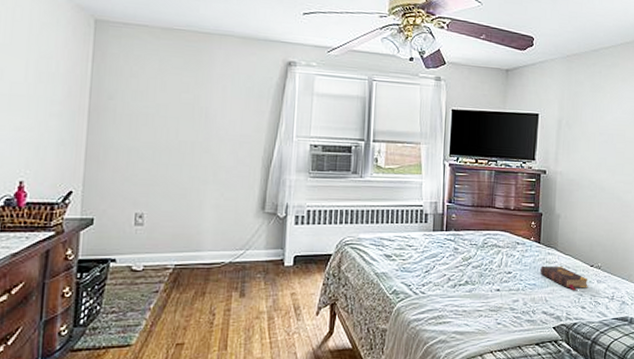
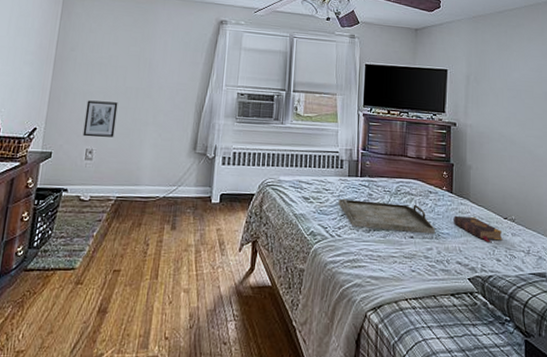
wall art: none [130,157,171,200] -> present [83,100,118,137]
serving tray: none [422,254,522,286] -> present [338,198,435,235]

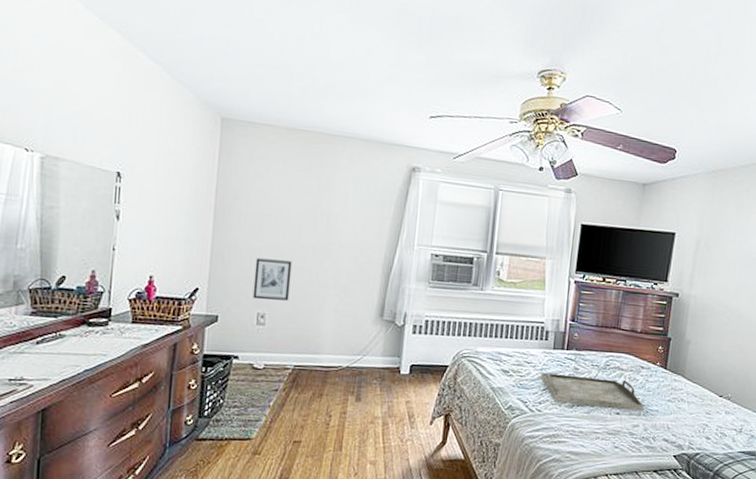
book: present [454,215,503,243] -> none [664,392,715,421]

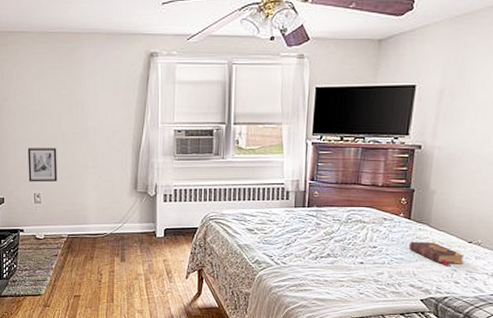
serving tray: present [540,372,644,411] -> none [284,228,388,260]
book: none [664,392,715,421] -> present [409,241,464,266]

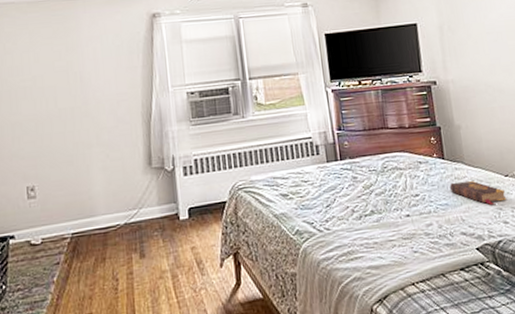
wall art: present [27,148,58,182] -> none [17,128,56,174]

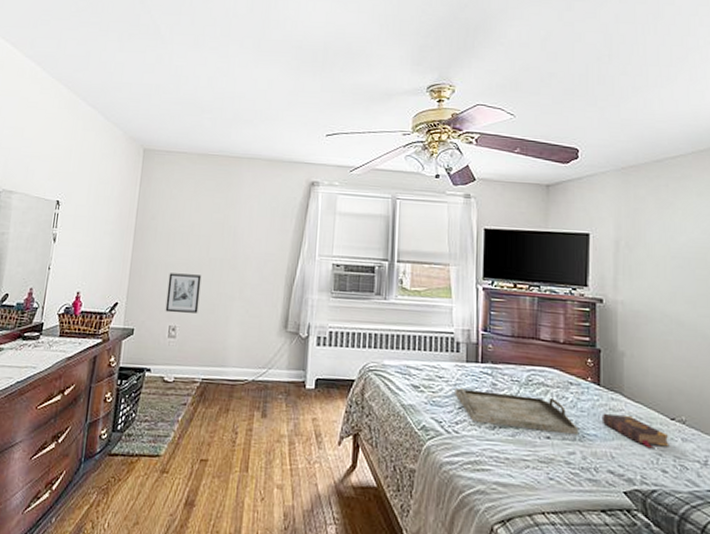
wall art: none [17,128,56,174] -> present [165,273,202,313]
serving tray: none [320,179,432,216] -> present [455,387,578,436]

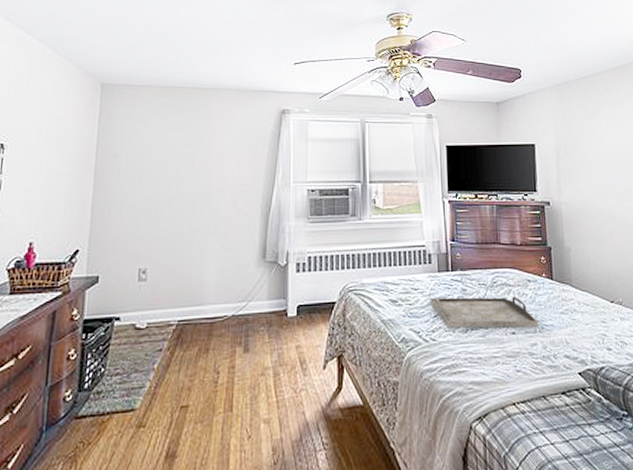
wall art: present [165,273,202,313] -> none [133,212,172,255]
book: present [603,413,669,449] -> none [557,303,611,331]

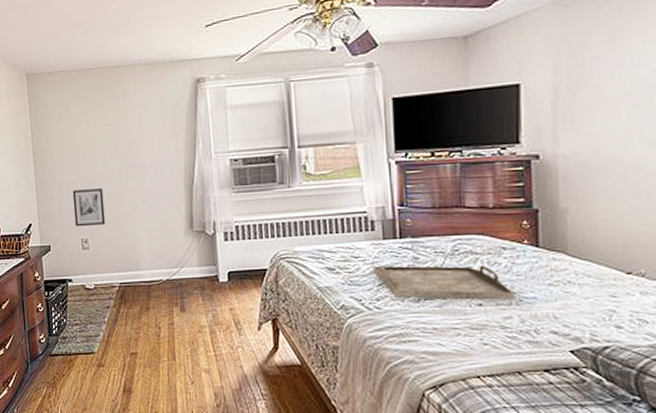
wall art: none [133,212,172,255] -> present [72,188,106,227]

